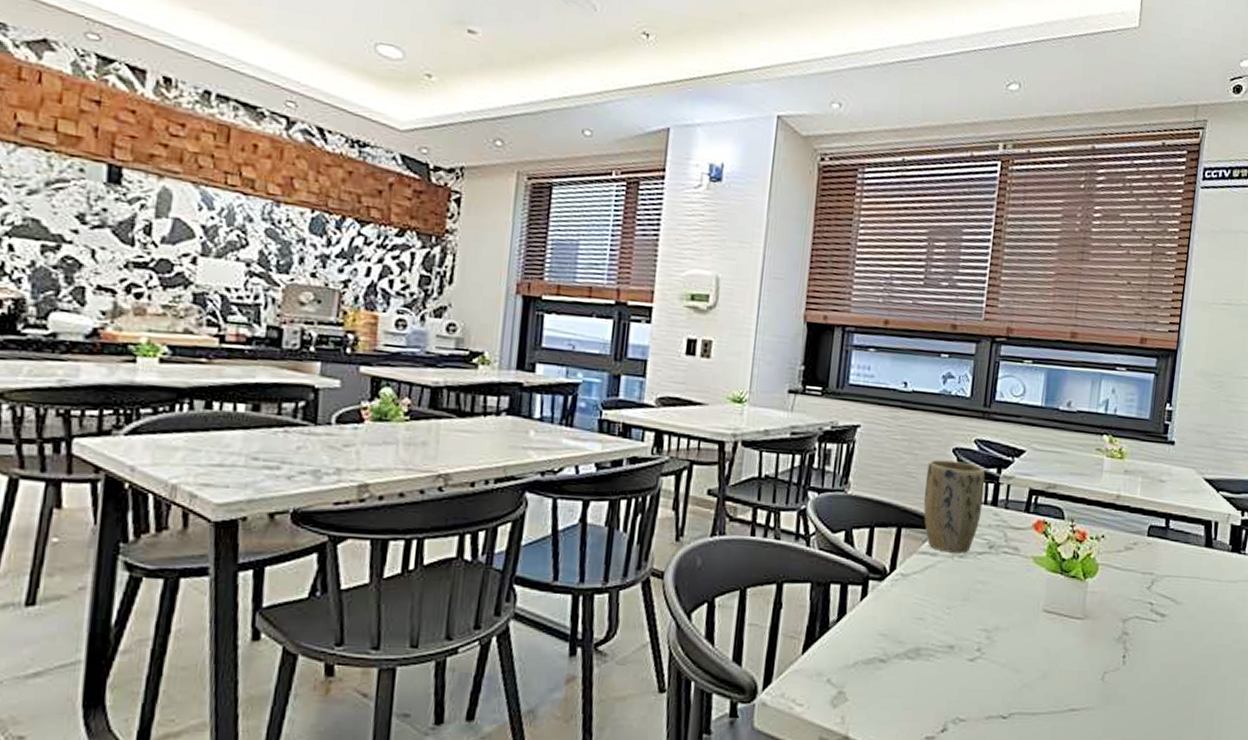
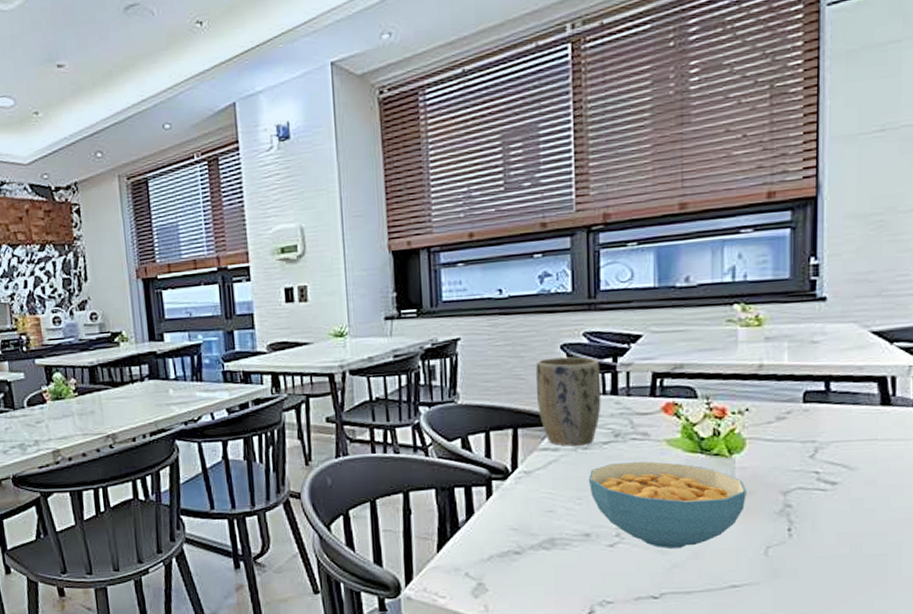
cereal bowl: none [960,575,1094,667] -> present [589,461,747,549]

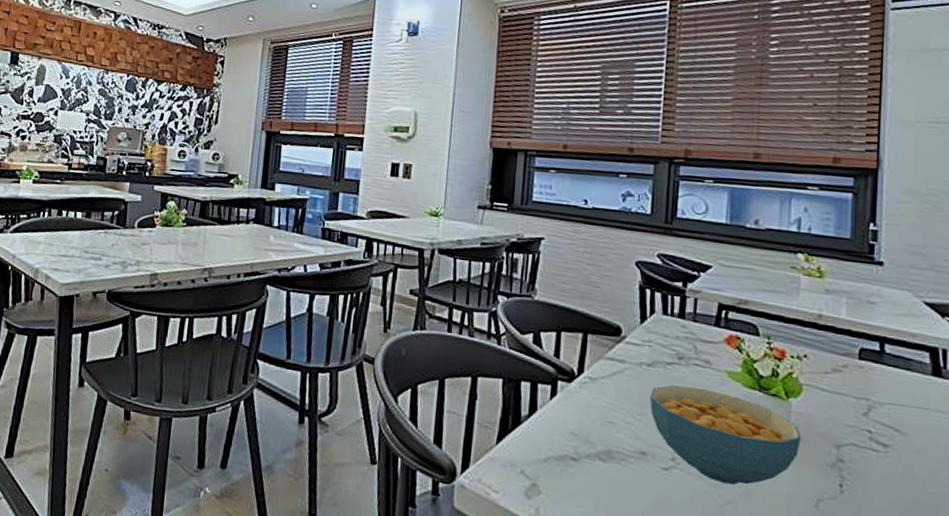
plant pot: present [535,356,601,446] -> none [608,271,671,362]

